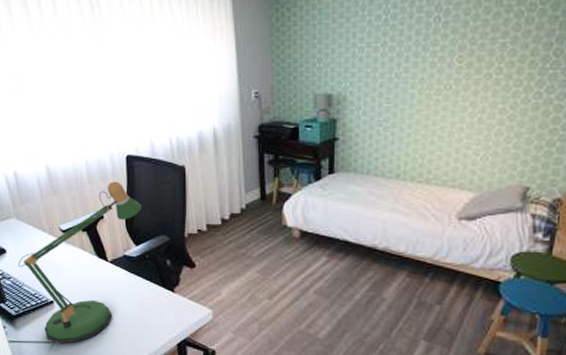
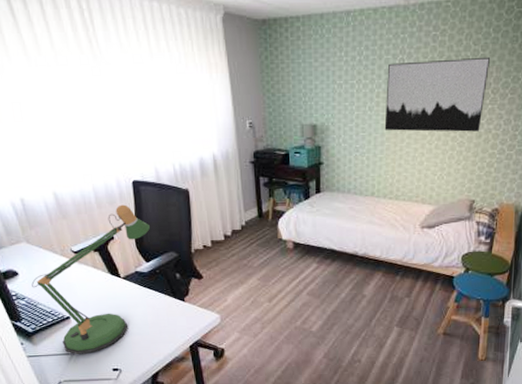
wall art: none [414,11,553,103] -> present [384,56,491,132]

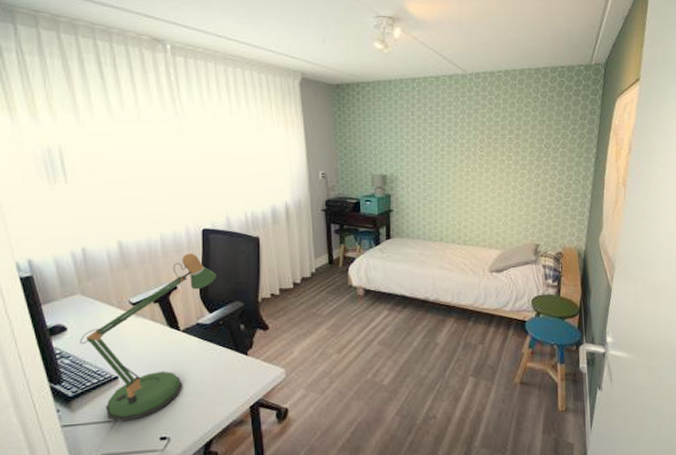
wall art: present [384,56,491,132] -> none [450,117,541,181]

